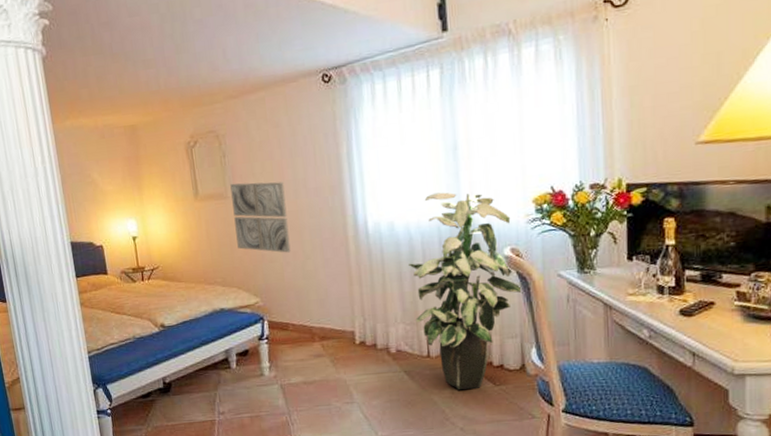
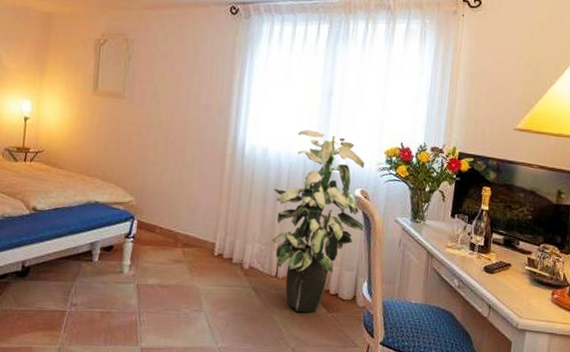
wall art: present [230,182,291,253] -> none [124,85,178,160]

